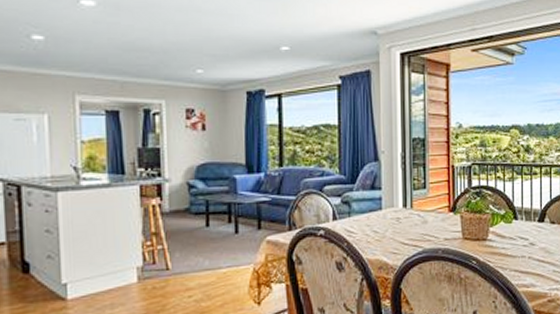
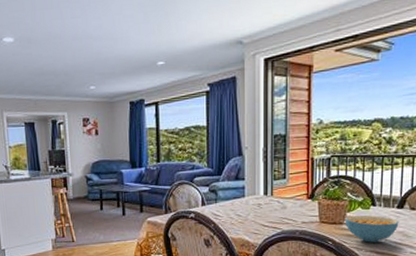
cereal bowl: none [488,229,541,261] -> present [344,215,399,243]

